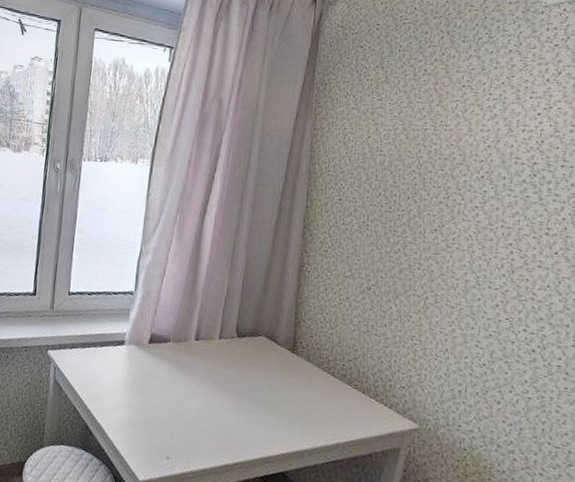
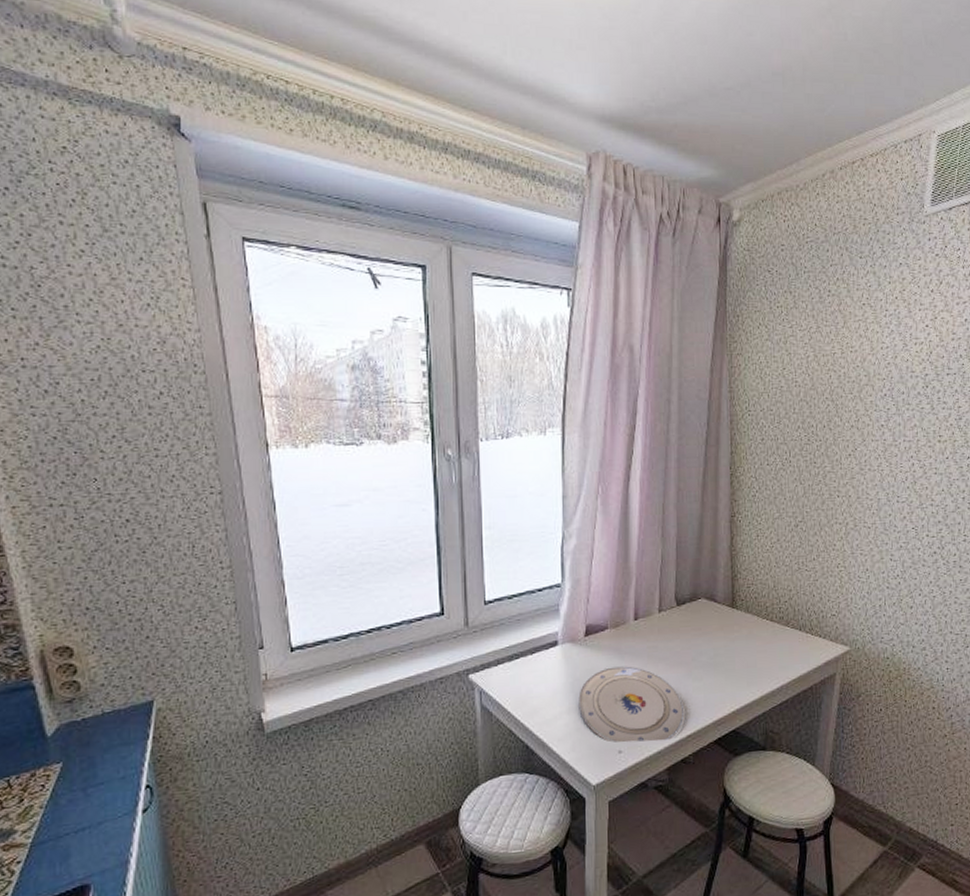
plate: none [135,377,235,462] -> present [578,666,686,743]

